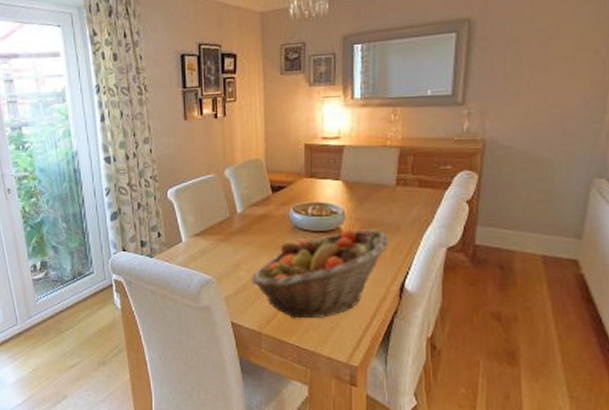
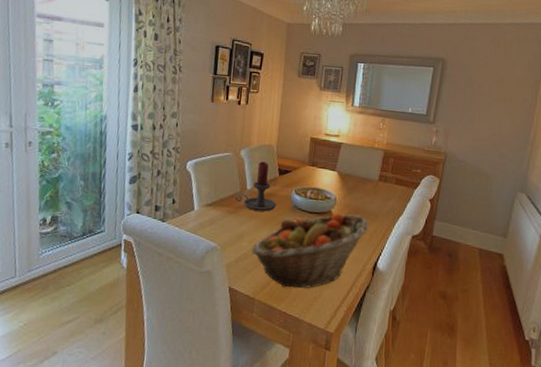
candle holder: none [224,179,274,236] -> present [234,161,277,212]

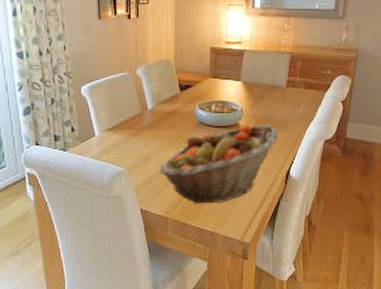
candle holder: present [234,161,277,212] -> none [136,78,181,130]

